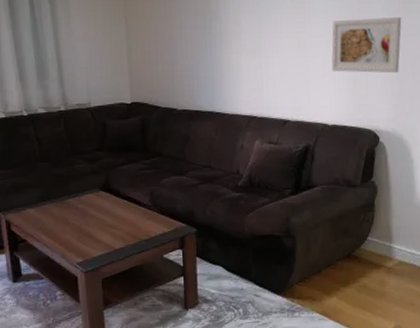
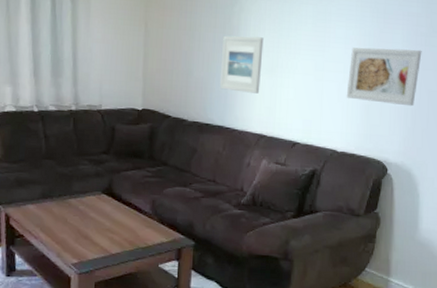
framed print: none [204,20,246,76] -> present [220,35,264,94]

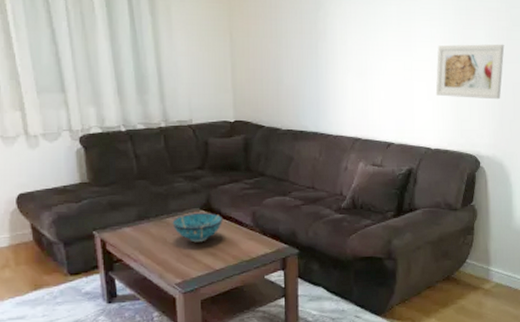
decorative bowl: none [74,196,123,226] -> present [172,212,222,243]
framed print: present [220,35,264,94] -> none [310,40,351,97]

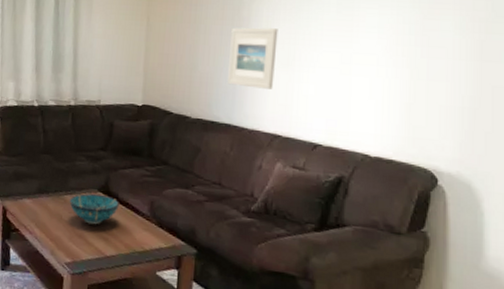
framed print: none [310,40,351,97] -> present [228,27,278,89]
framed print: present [435,44,505,100] -> none [380,36,482,105]

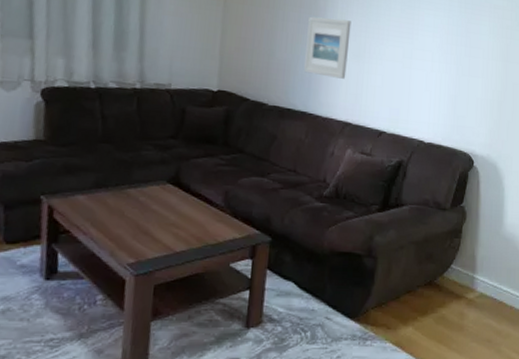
decorative bowl: present [69,193,119,225] -> none [133,185,191,220]

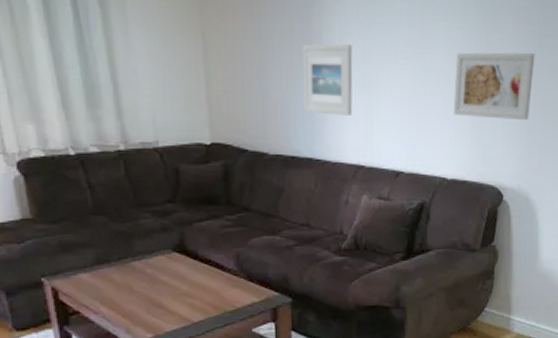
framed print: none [434,36,508,99] -> present [453,52,535,121]

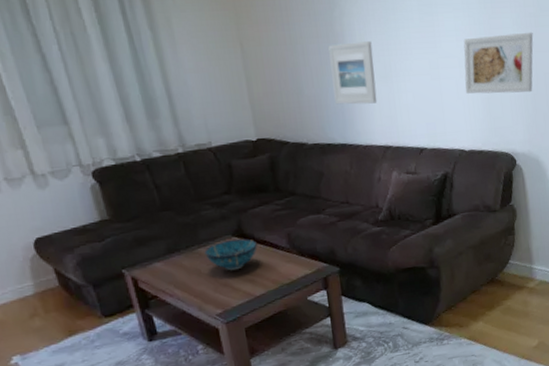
decorative bowl: none [139,254,200,291] -> present [204,238,258,271]

